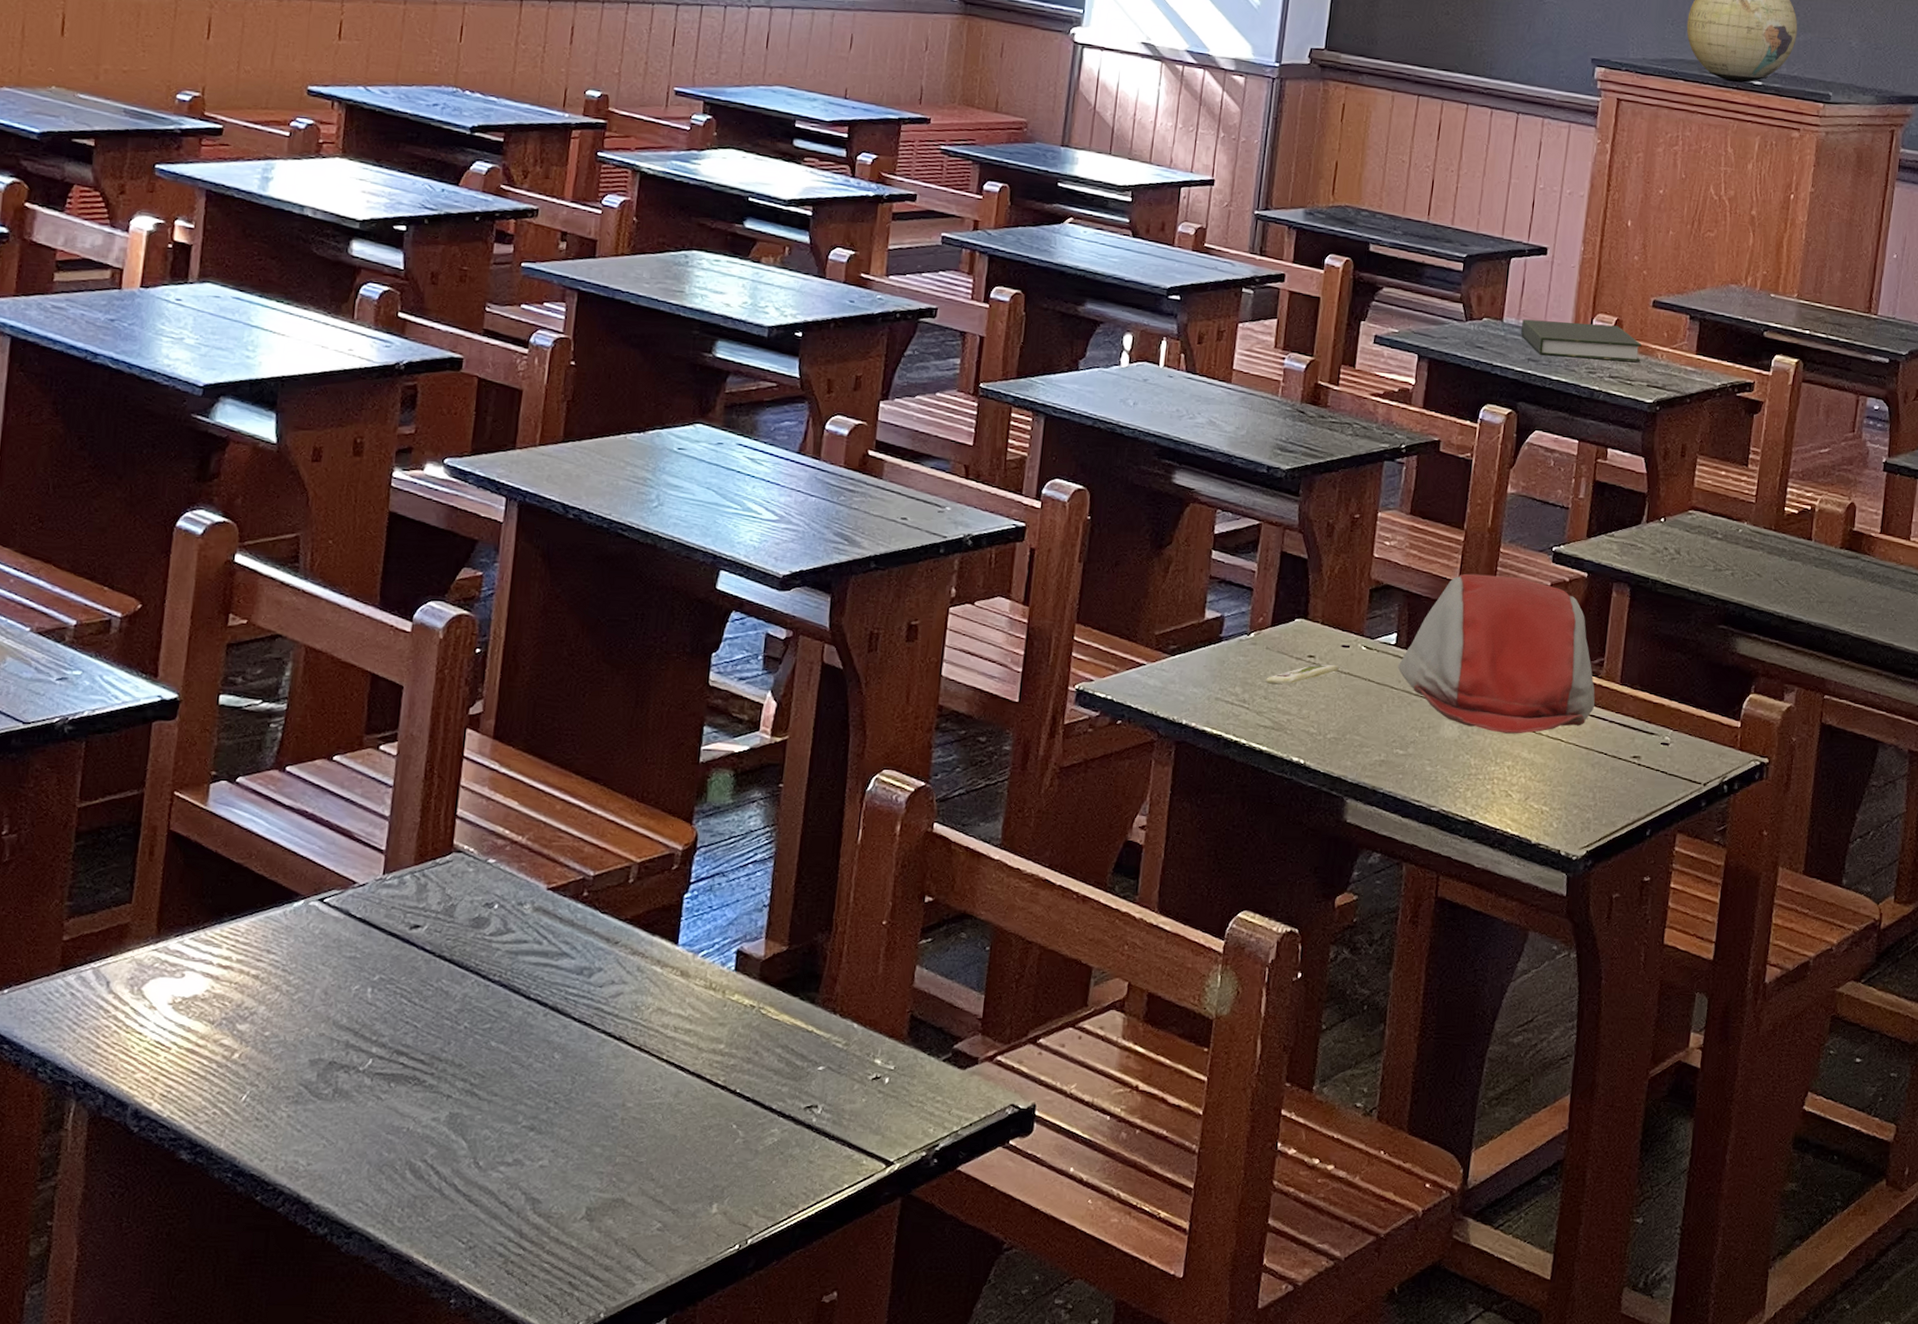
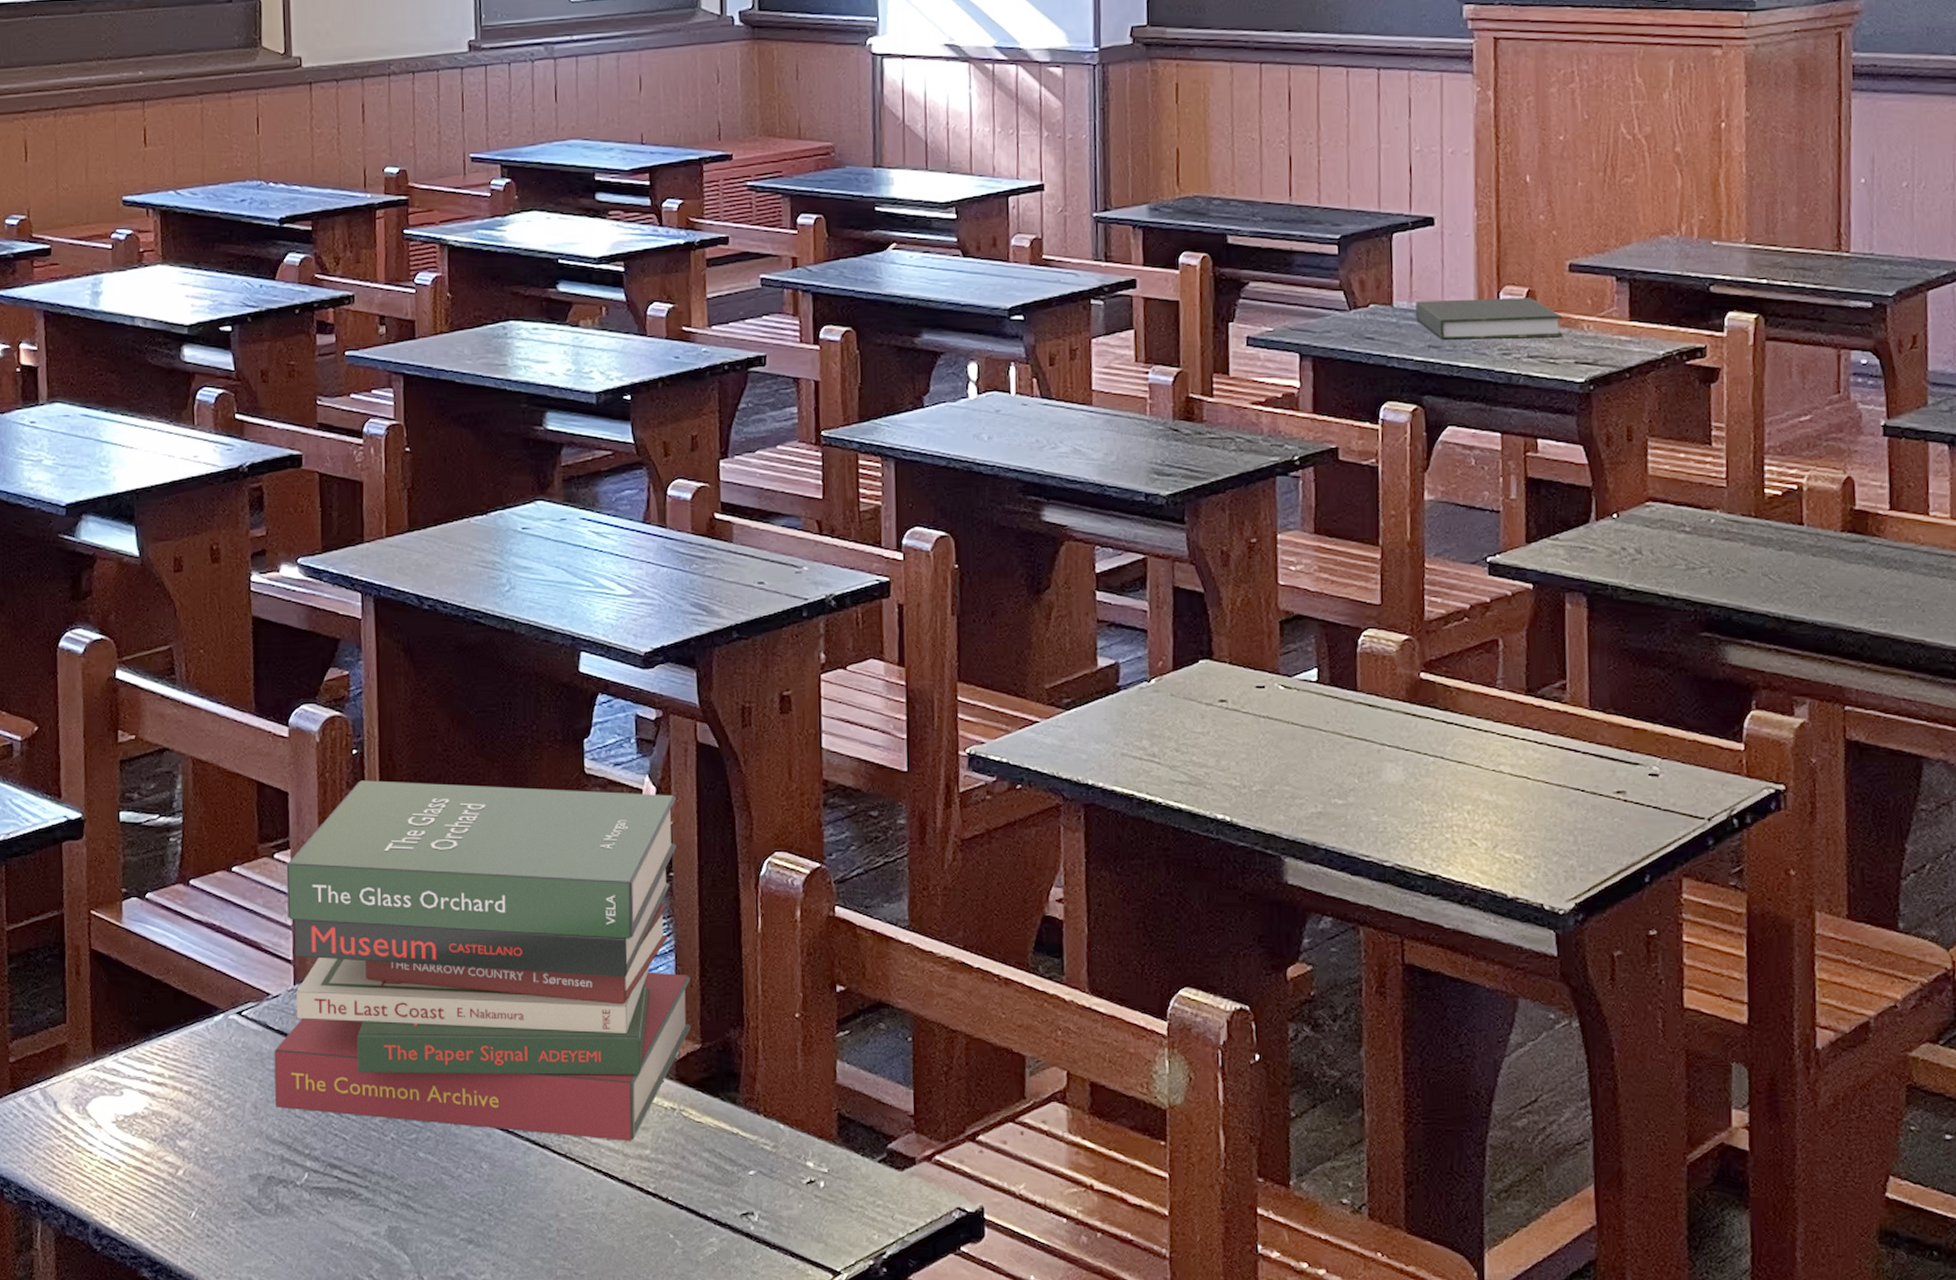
books: none [347,679,796,1036] -> present [274,780,691,1141]
eraser: present [1265,664,1340,684] -> none [1174,708,1257,733]
cap: present [1397,573,1595,734] -> none [1323,595,1563,774]

